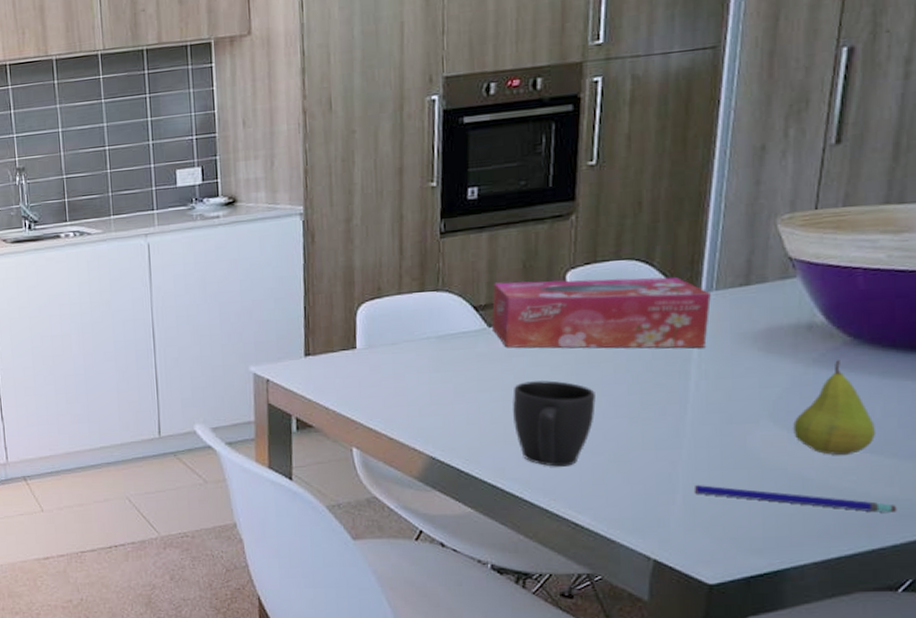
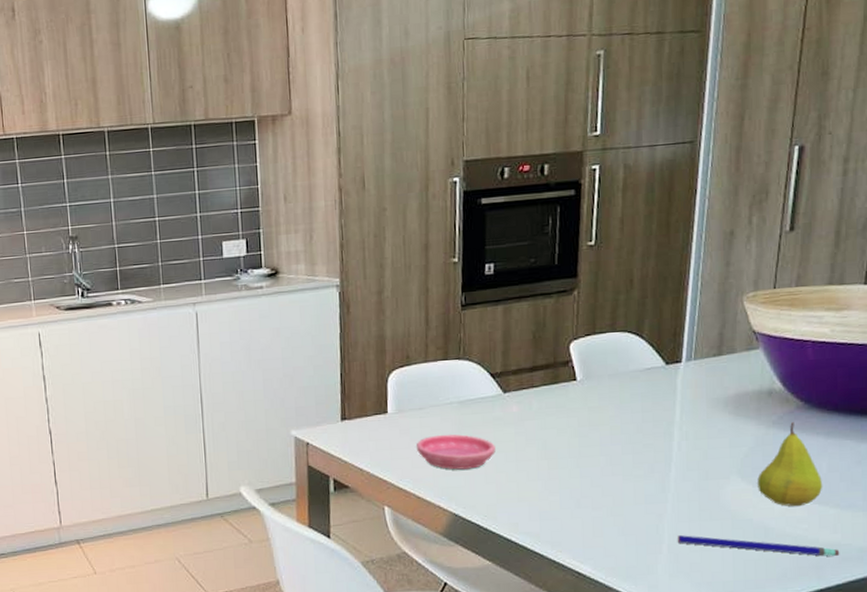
saucer: none [389,371,479,410] -> present [417,434,496,470]
tissue box: present [491,277,711,349] -> none [506,347,690,412]
mug: present [513,380,596,467] -> none [525,442,595,521]

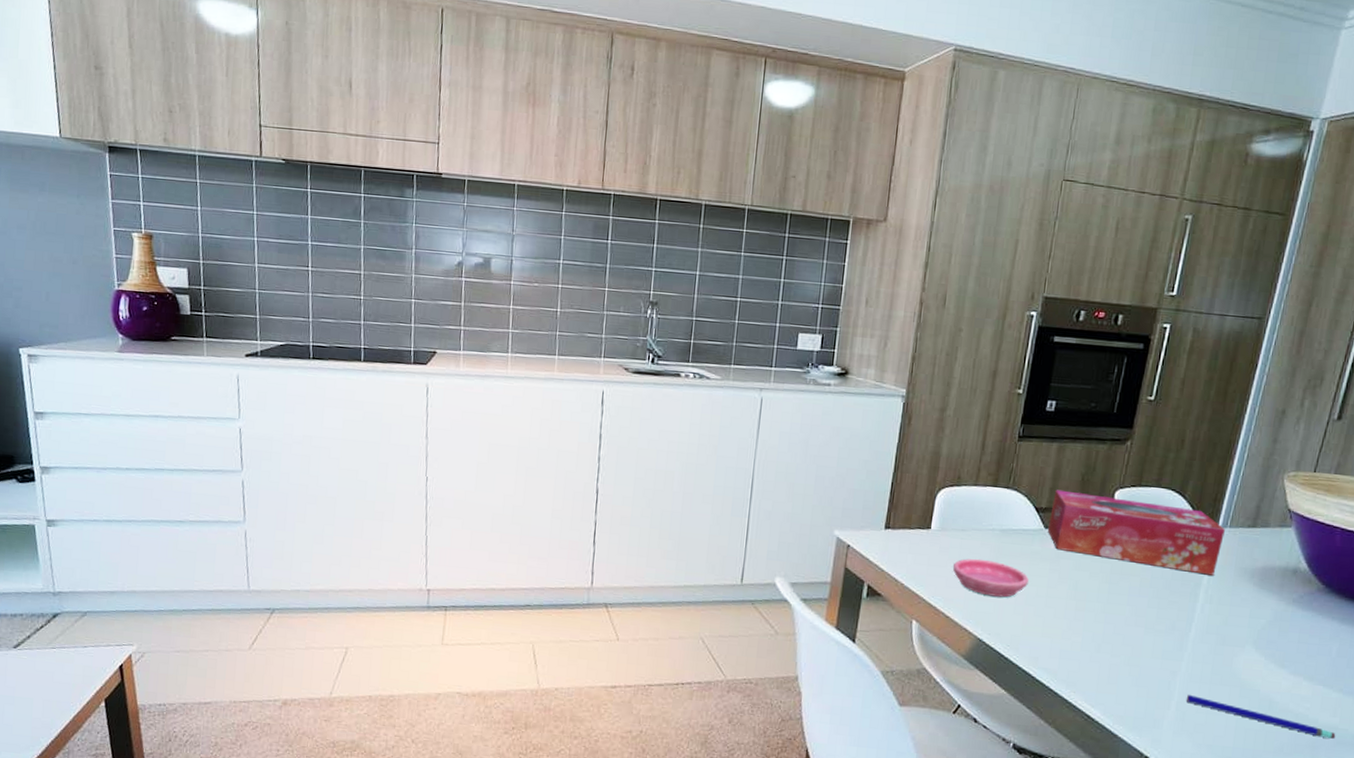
tissue box: none [506,347,690,412] -> present [1047,489,1225,576]
fruit: present [757,422,823,507] -> none [1269,603,1331,686]

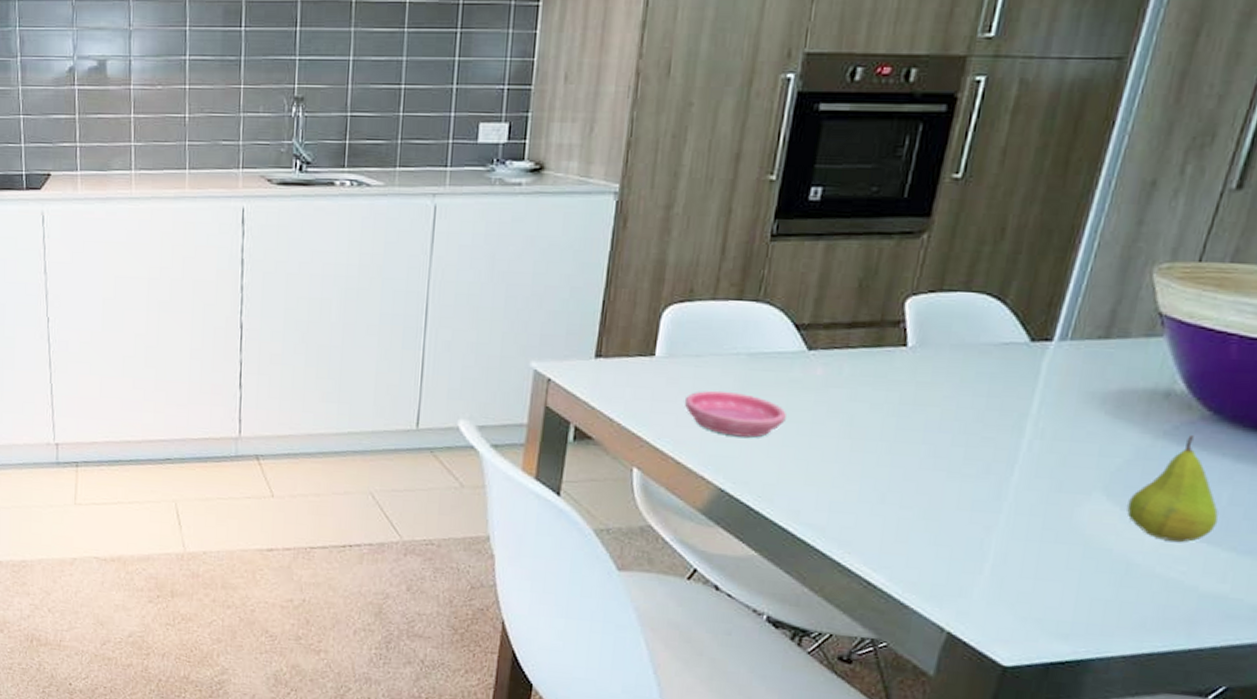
tissue box: present [1047,489,1225,576] -> none [811,300,1064,403]
pen: present [1186,695,1336,740] -> none [1005,556,1225,613]
fruit: none [1269,603,1331,686] -> present [1126,435,1219,543]

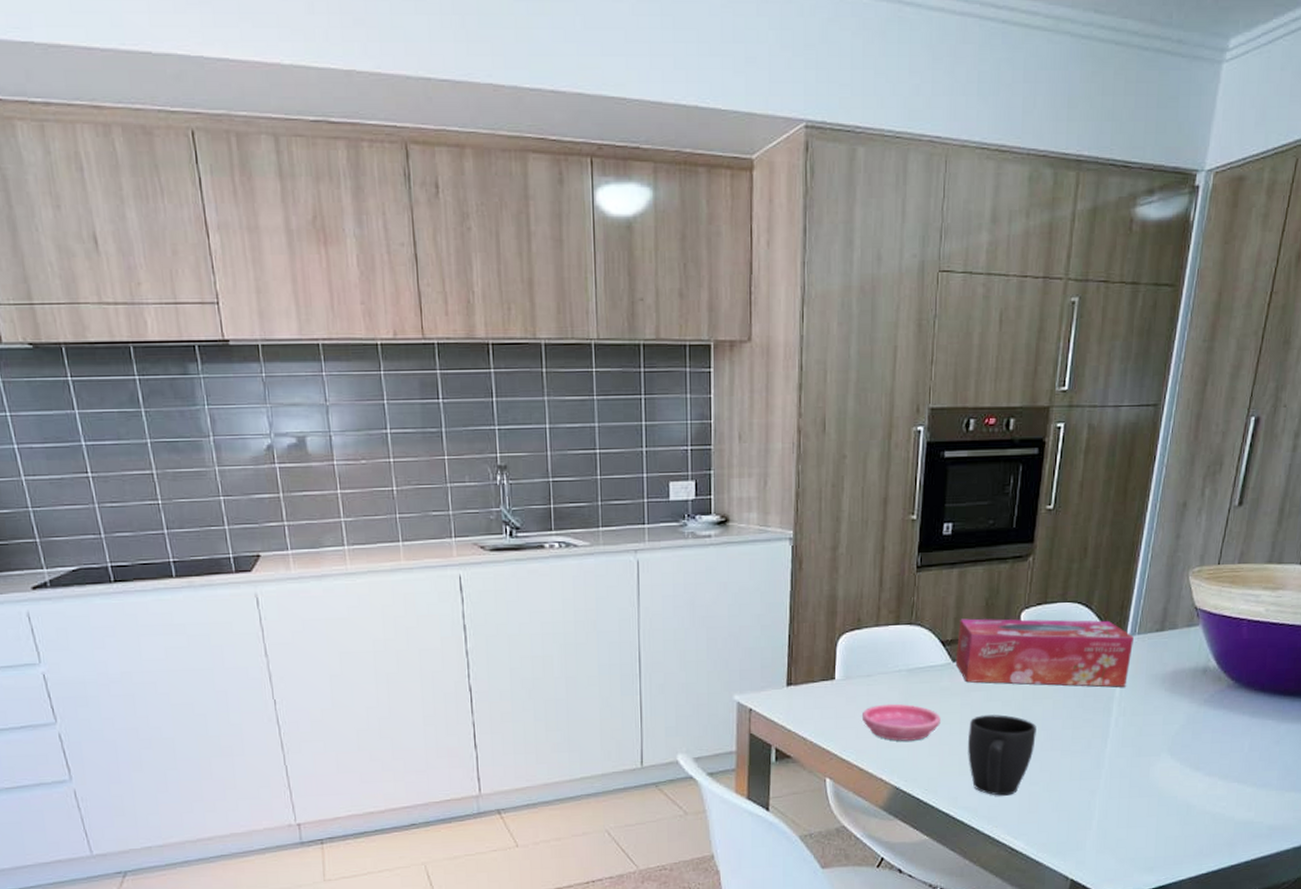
tissue box: none [811,300,1064,403] -> present [955,618,1134,687]
mug: none [818,417,915,518] -> present [968,714,1036,796]
fruit: present [1126,435,1219,543] -> none [1184,701,1244,785]

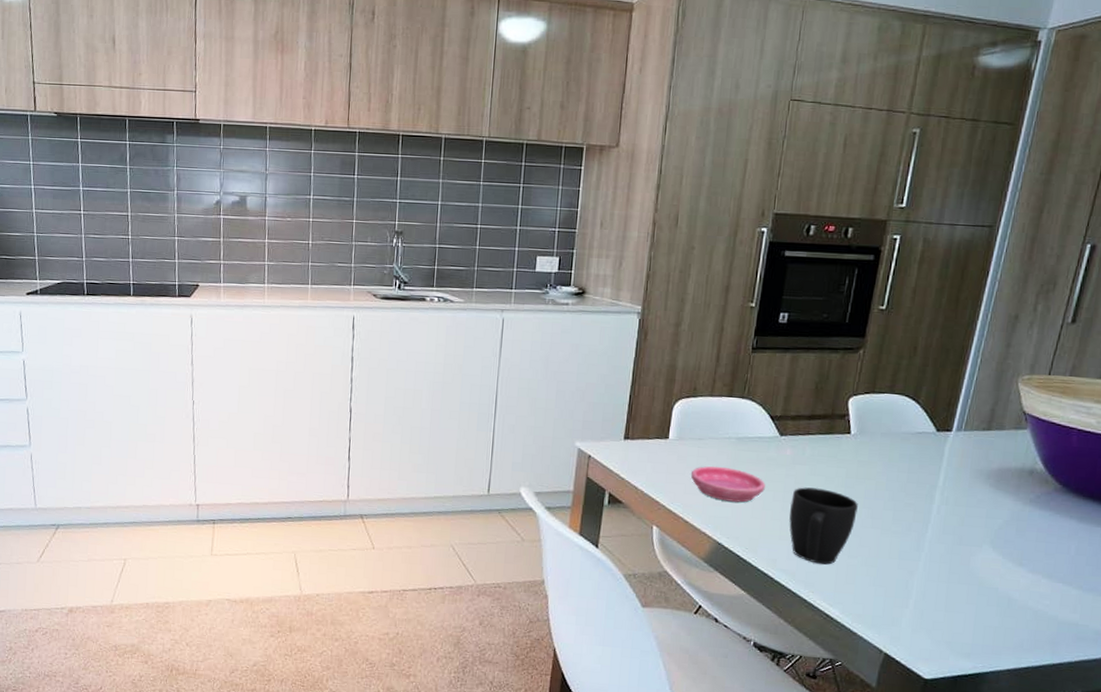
tissue box: present [955,618,1134,687] -> none [782,398,960,478]

